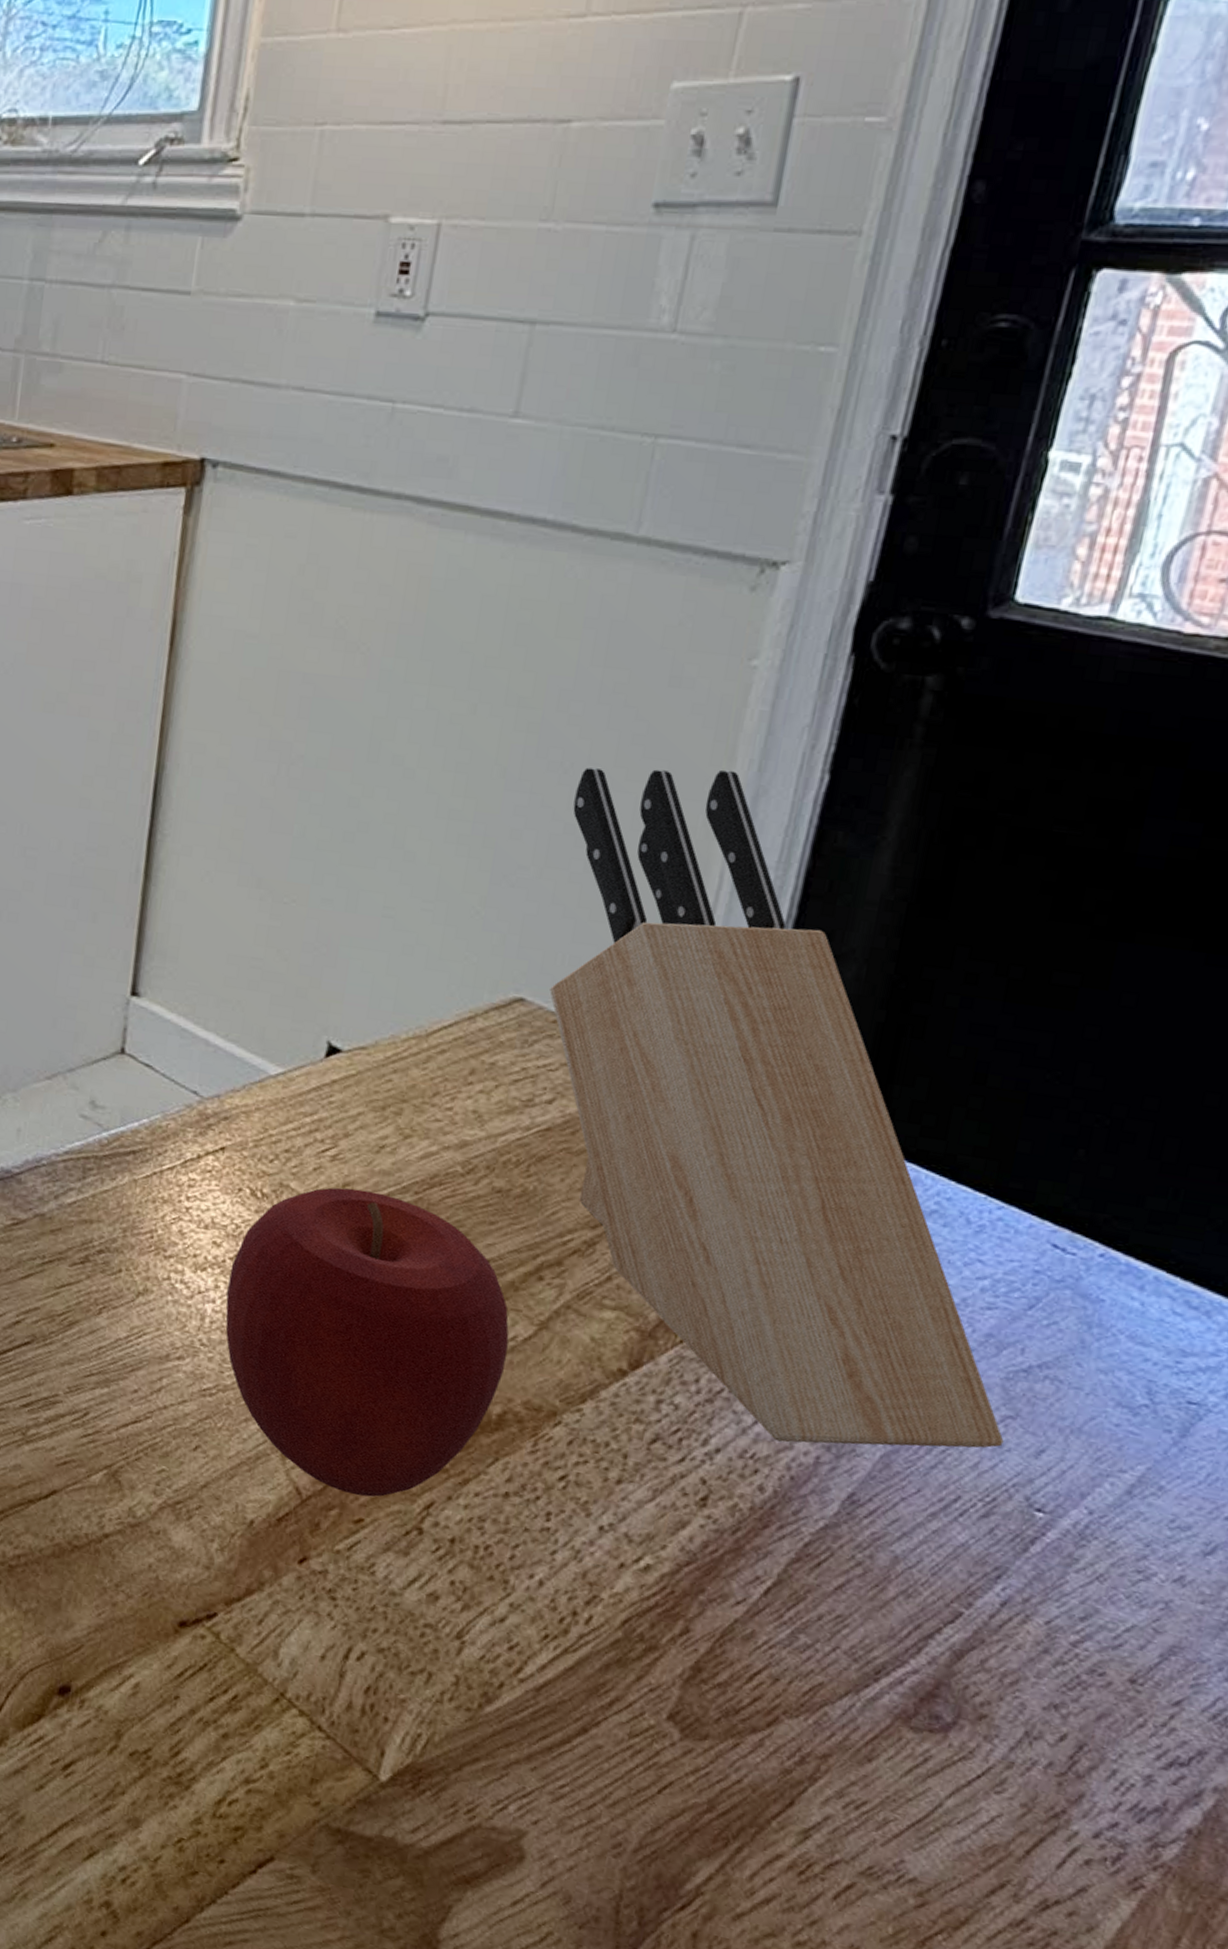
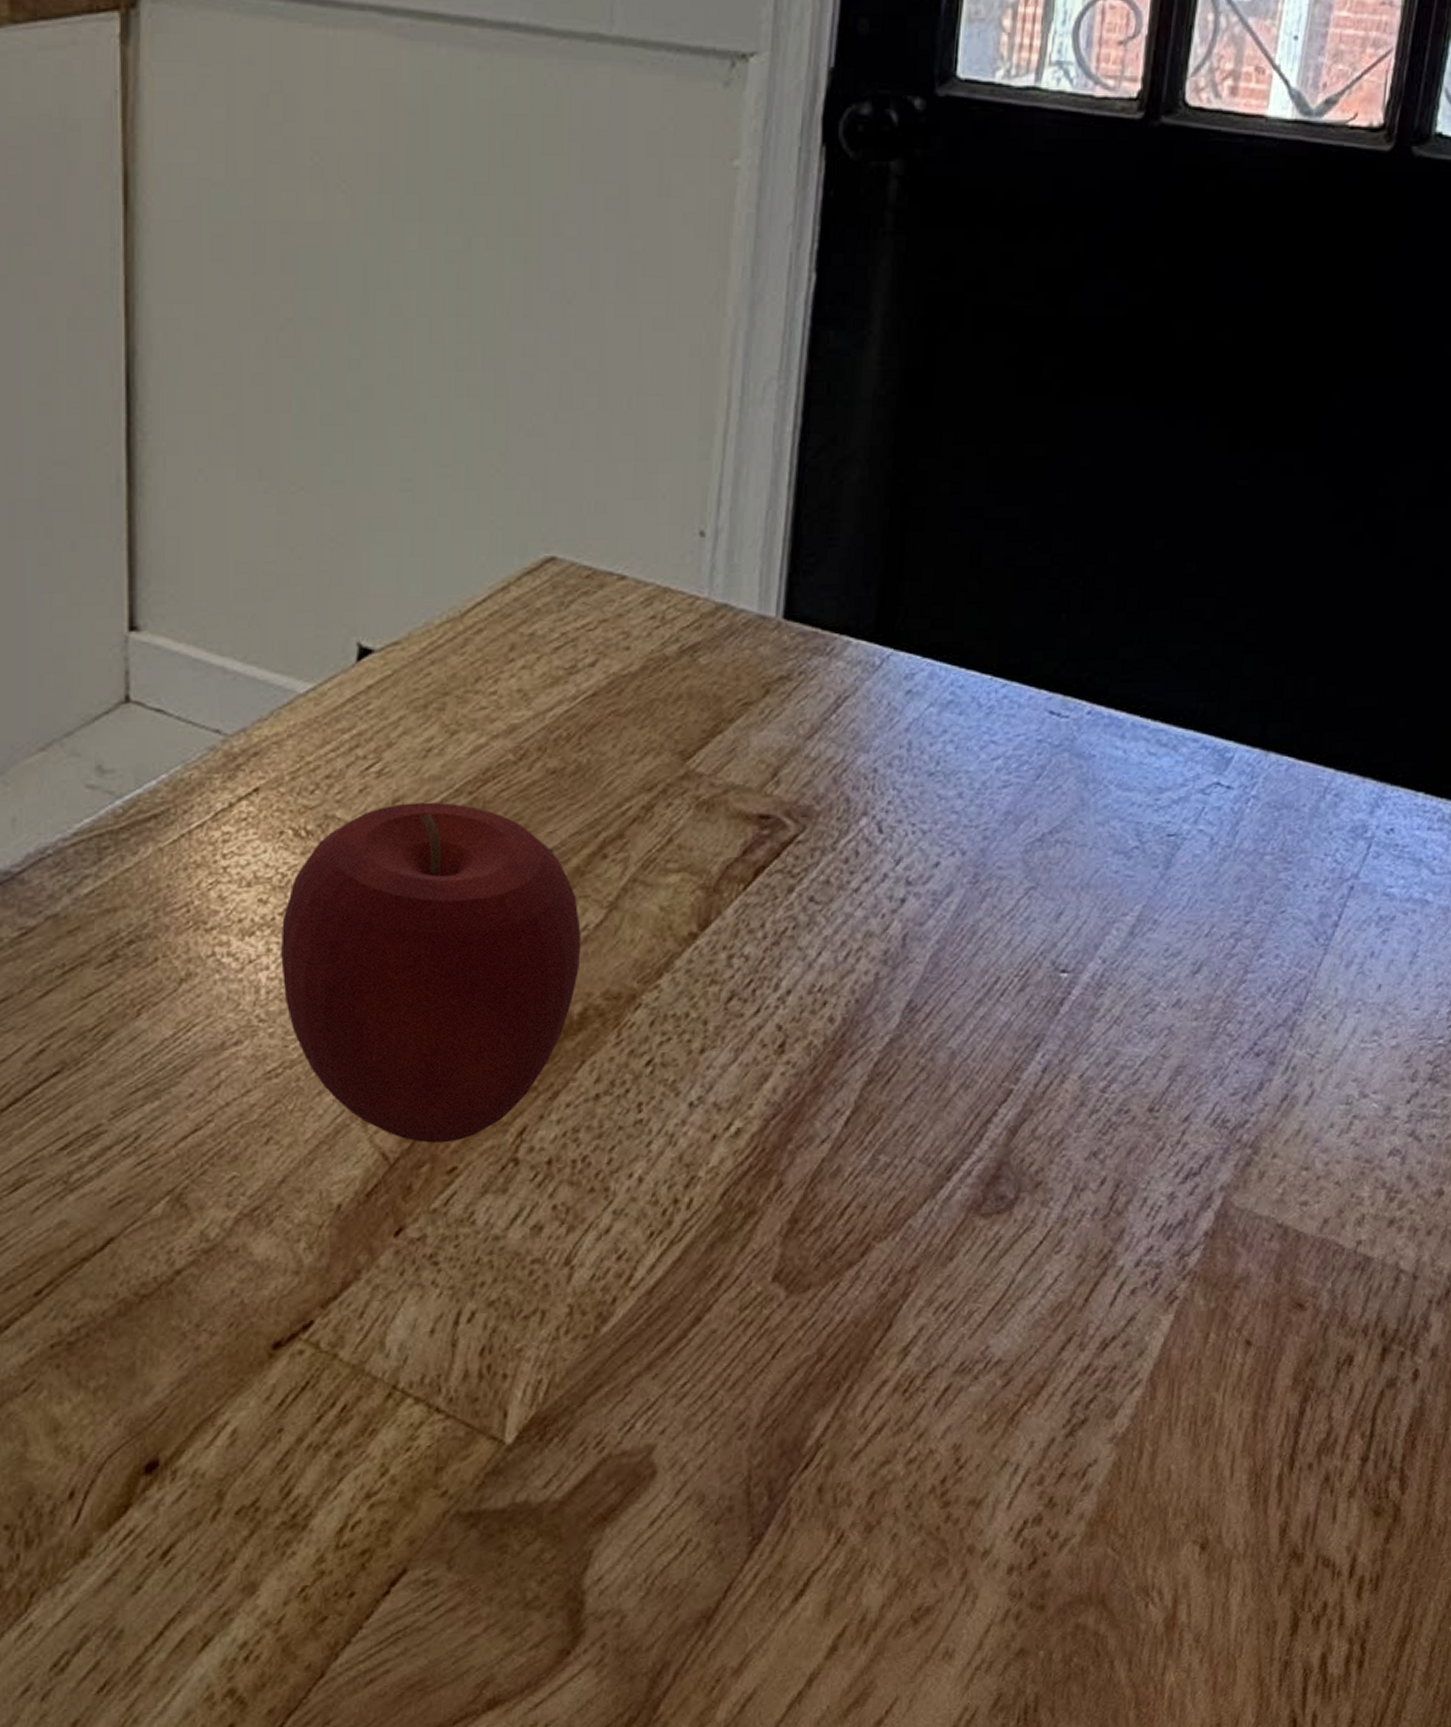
knife block: present [549,767,1004,1449] -> none [579,280,1029,967]

